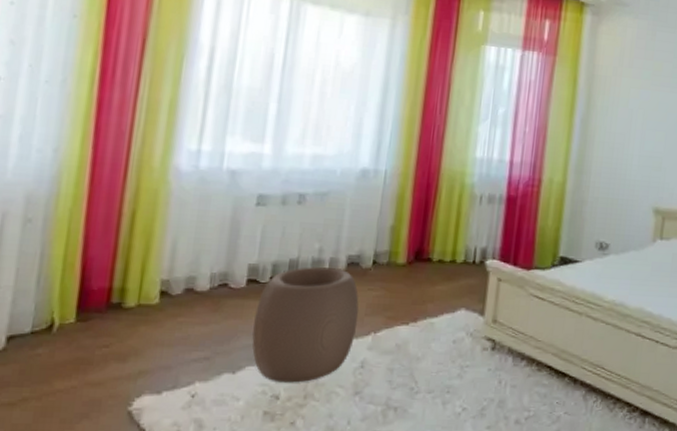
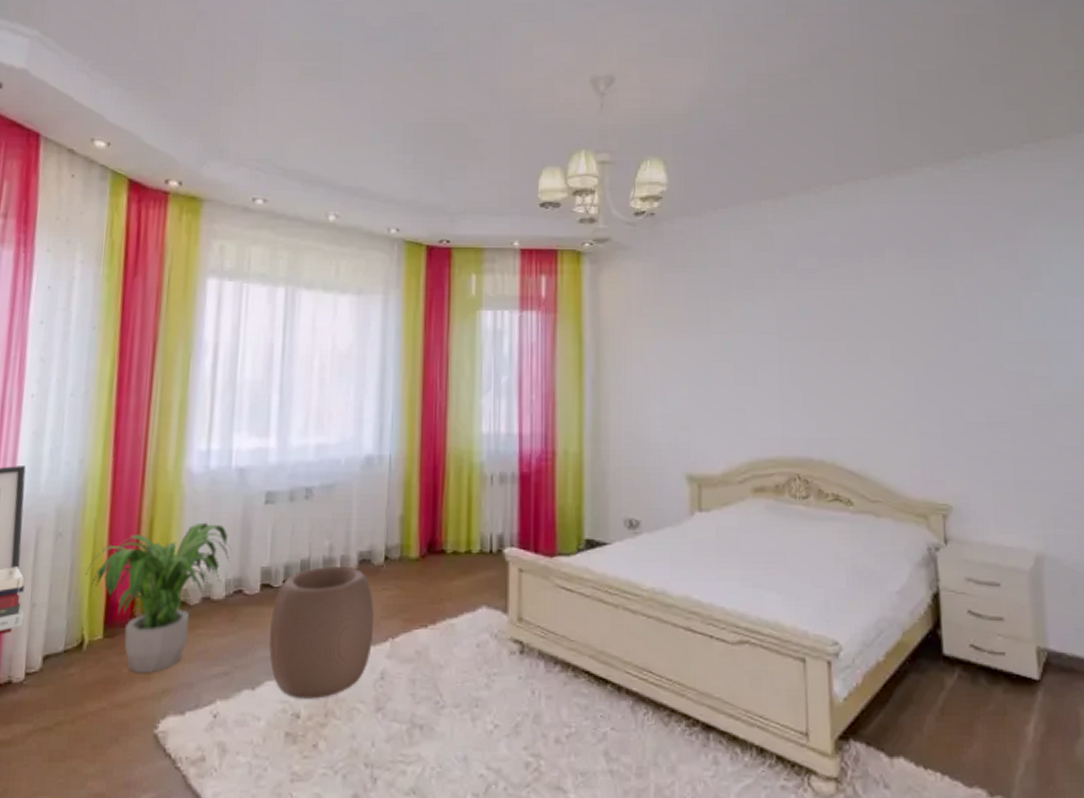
potted plant: none [58,218,219,356] -> present [86,522,232,674]

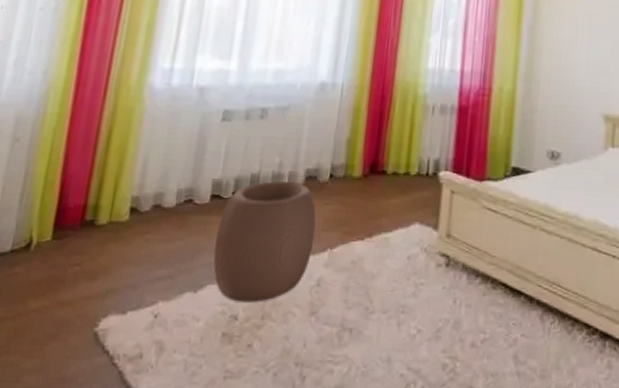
potted plant: present [86,522,232,674] -> none [40,135,187,275]

